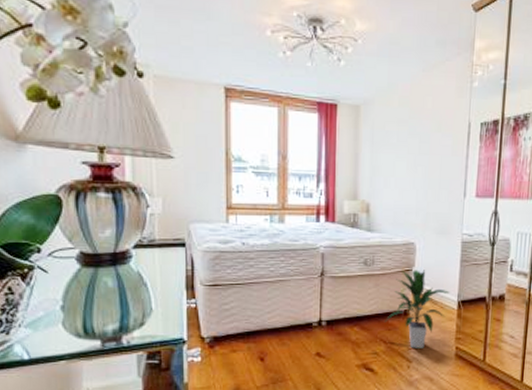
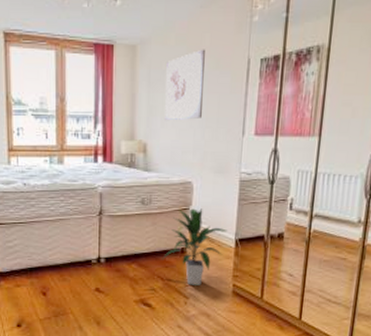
wall art: none [388,111,427,182] -> present [165,49,205,121]

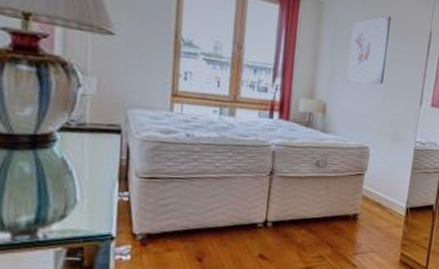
indoor plant: present [162,208,227,285] -> none [333,173,399,254]

